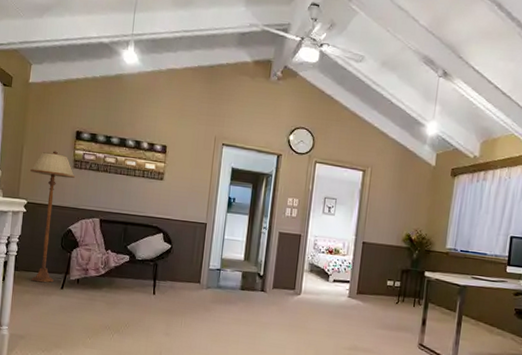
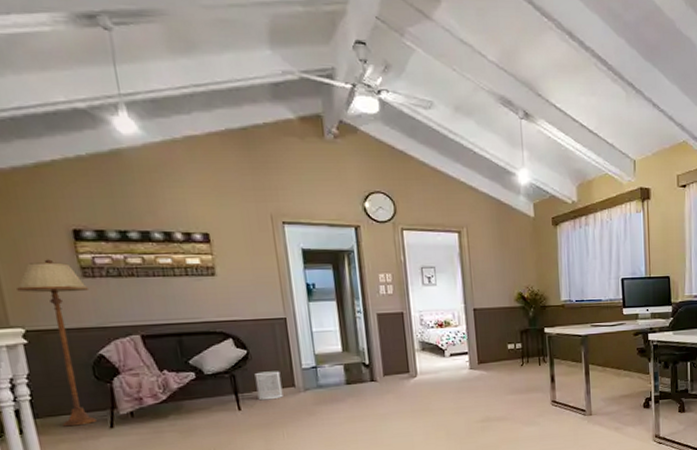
wastebasket: none [170,265,192,291] -> present [254,371,283,401]

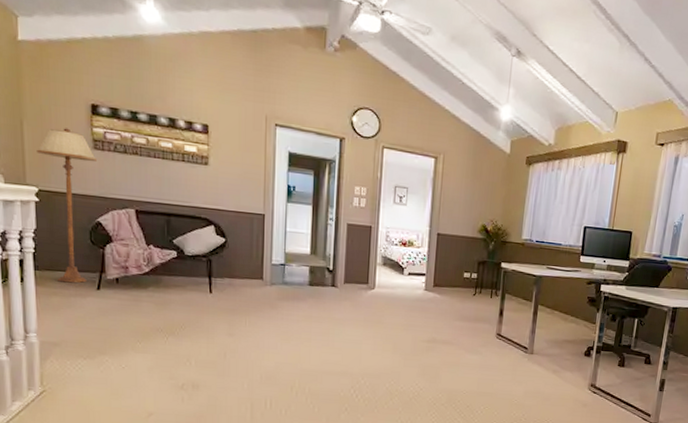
wastebasket: present [254,371,283,401] -> none [228,260,252,288]

